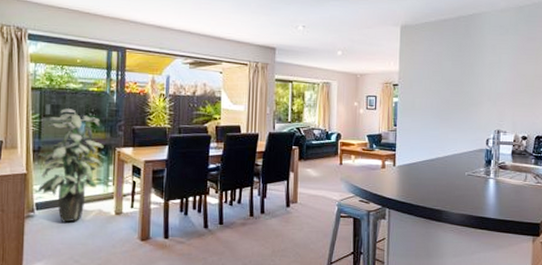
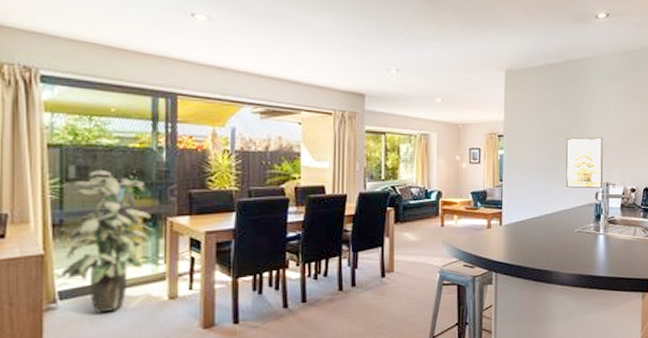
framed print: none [457,87,495,136] -> present [565,137,603,189]

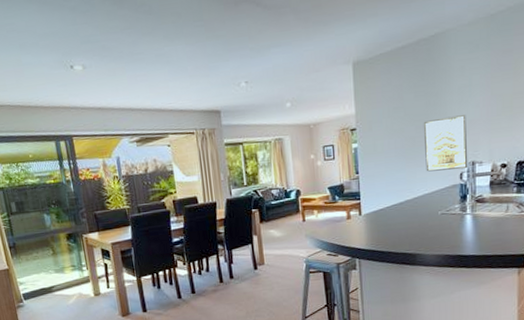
indoor plant: present [60,170,151,313] -> none [14,203,75,308]

